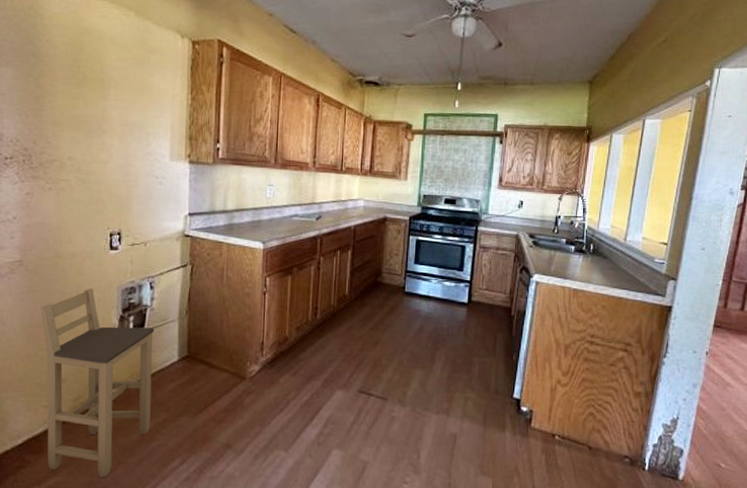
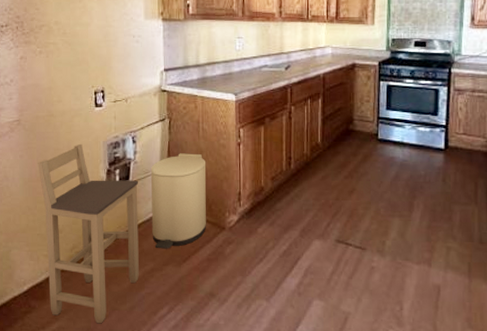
pedal bin: none [167,301,229,400] -> present [150,153,207,249]

